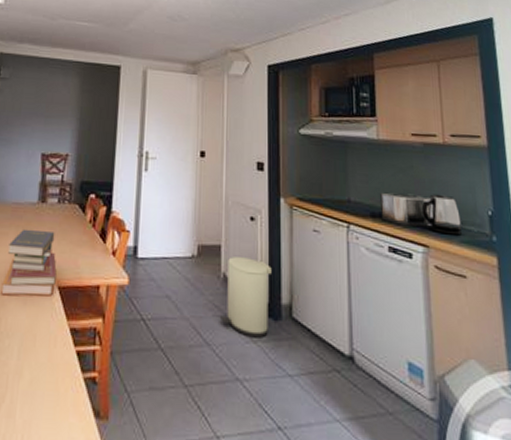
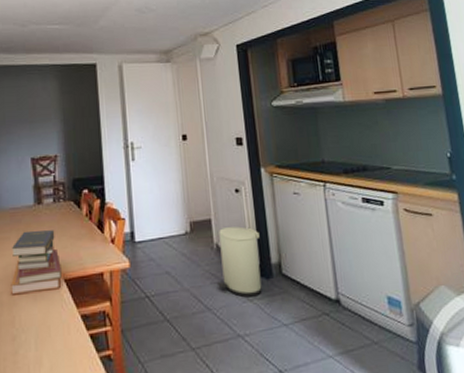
toaster: present [379,192,430,227] -> none [349,147,397,178]
kettle: present [421,194,463,236] -> none [388,144,427,180]

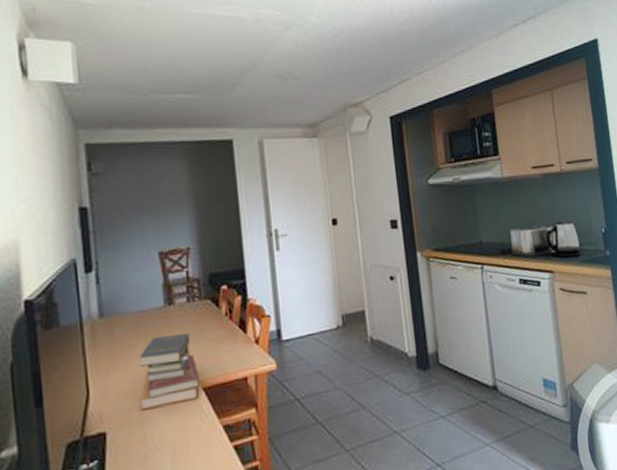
pedal bin: present [216,226,262,298] -> none [371,316,419,392]
toaster: none [349,147,397,178] -> present [507,224,553,258]
kettle: none [388,144,427,180] -> present [545,220,582,258]

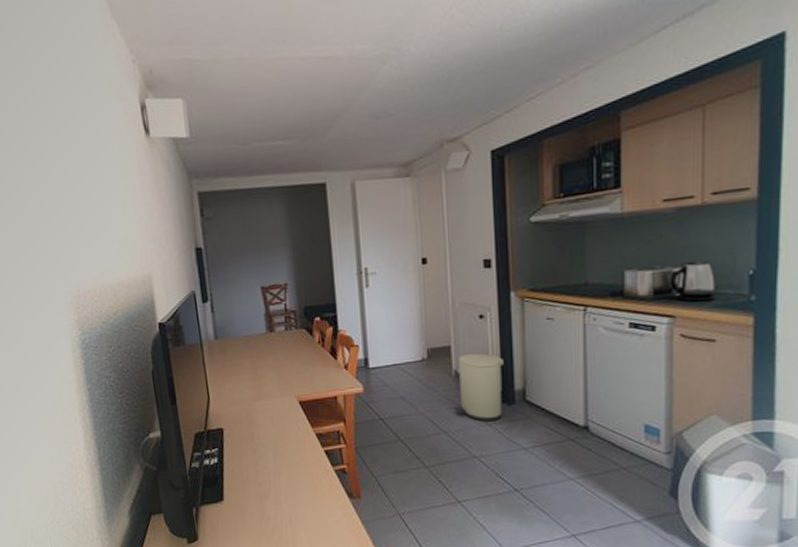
books: present [140,333,200,411] -> none [247,356,296,415]
pedal bin: none [371,316,419,392] -> present [453,353,504,422]

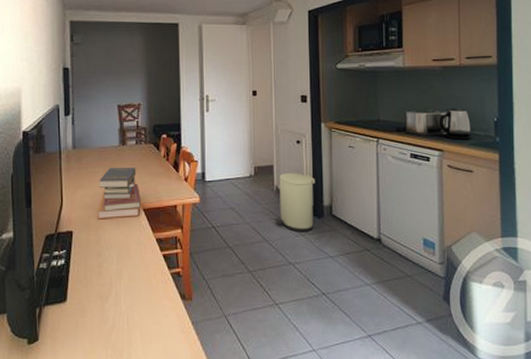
books: none [247,356,296,415] -> present [98,167,141,219]

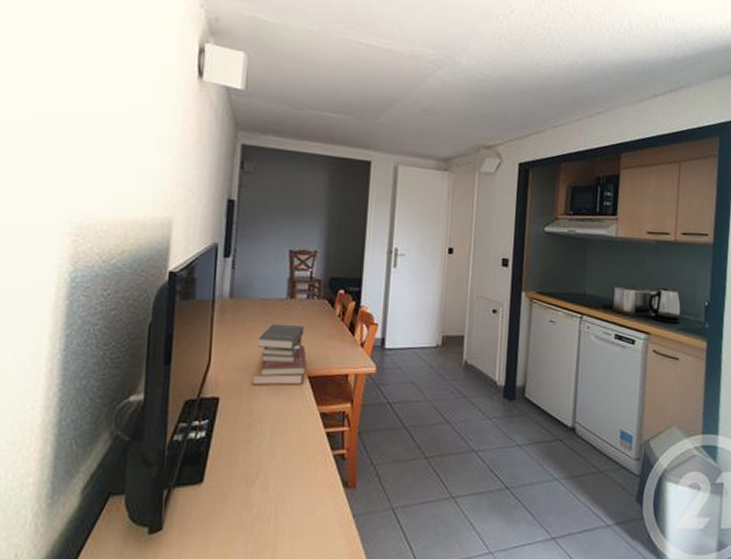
pedal bin: present [274,173,315,233] -> none [459,346,509,416]

